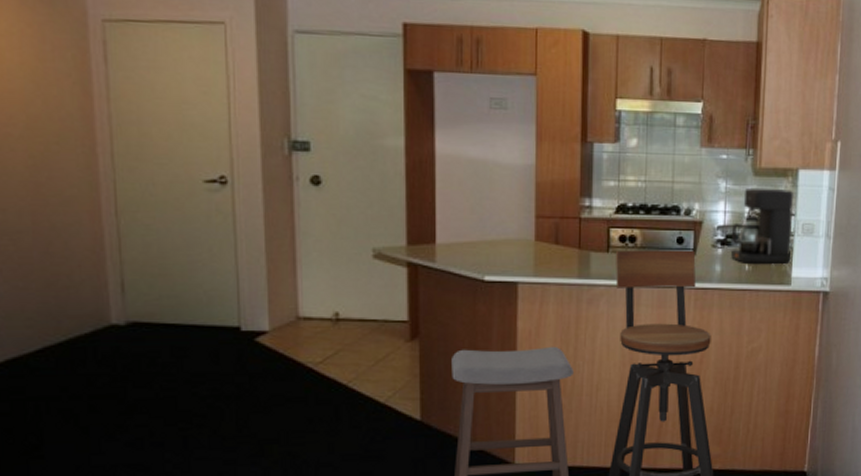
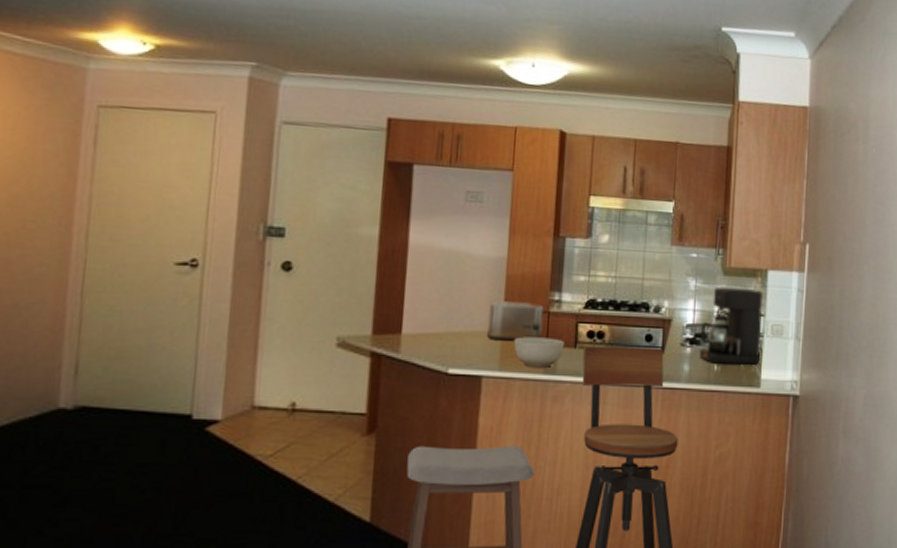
toaster: none [519,208,578,249] -> present [486,301,547,342]
bowl: none [547,243,597,273] -> present [513,336,565,369]

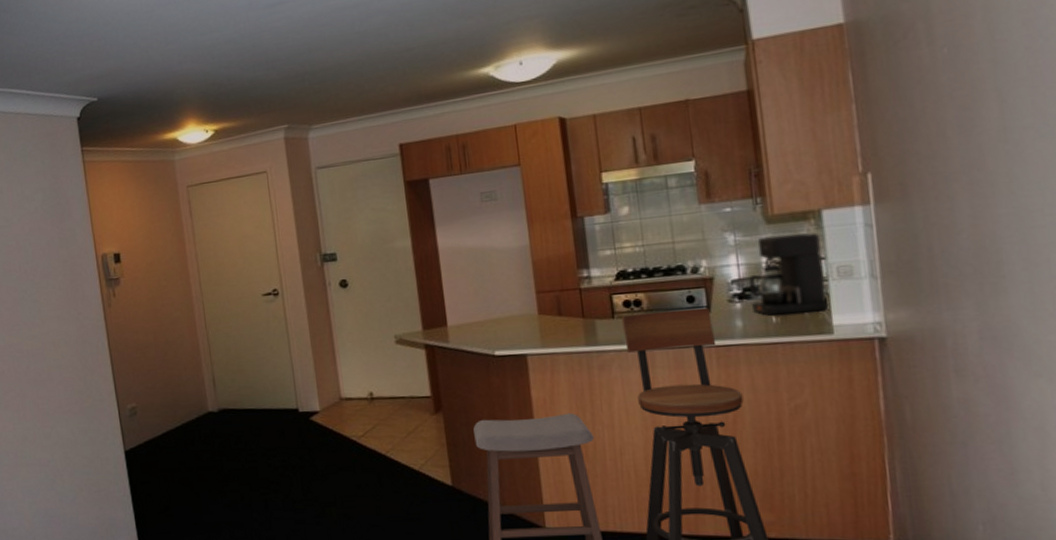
toaster: present [486,301,547,342] -> none [521,282,578,323]
bowl: present [513,336,565,369] -> none [550,312,602,343]

